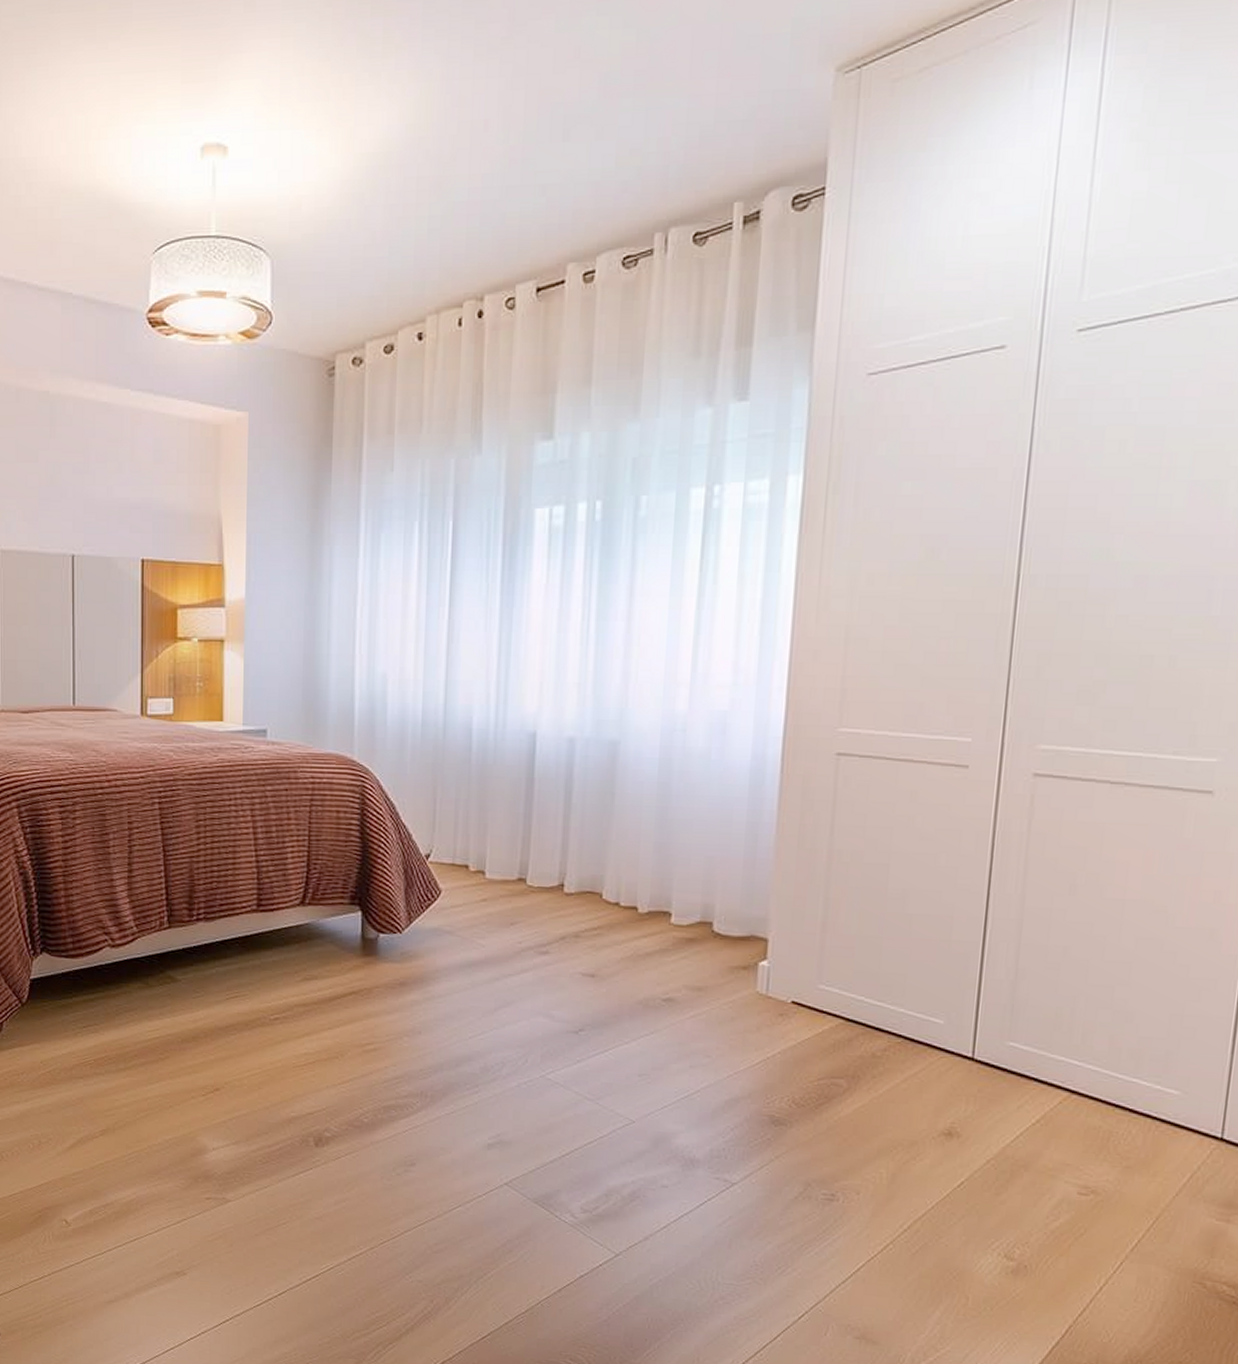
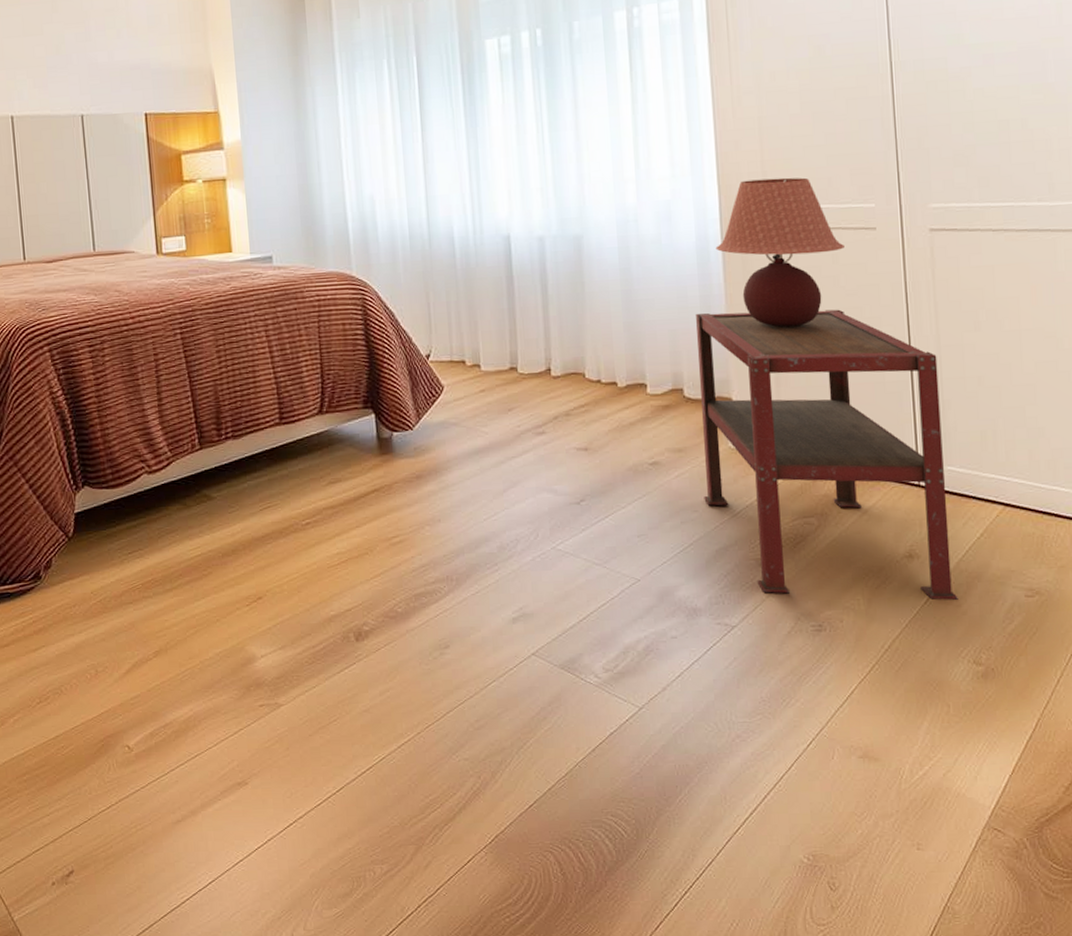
side table: none [719,842,1018,1187] -> present [696,309,958,600]
table lamp: none [773,697,927,868] -> present [715,177,844,327]

